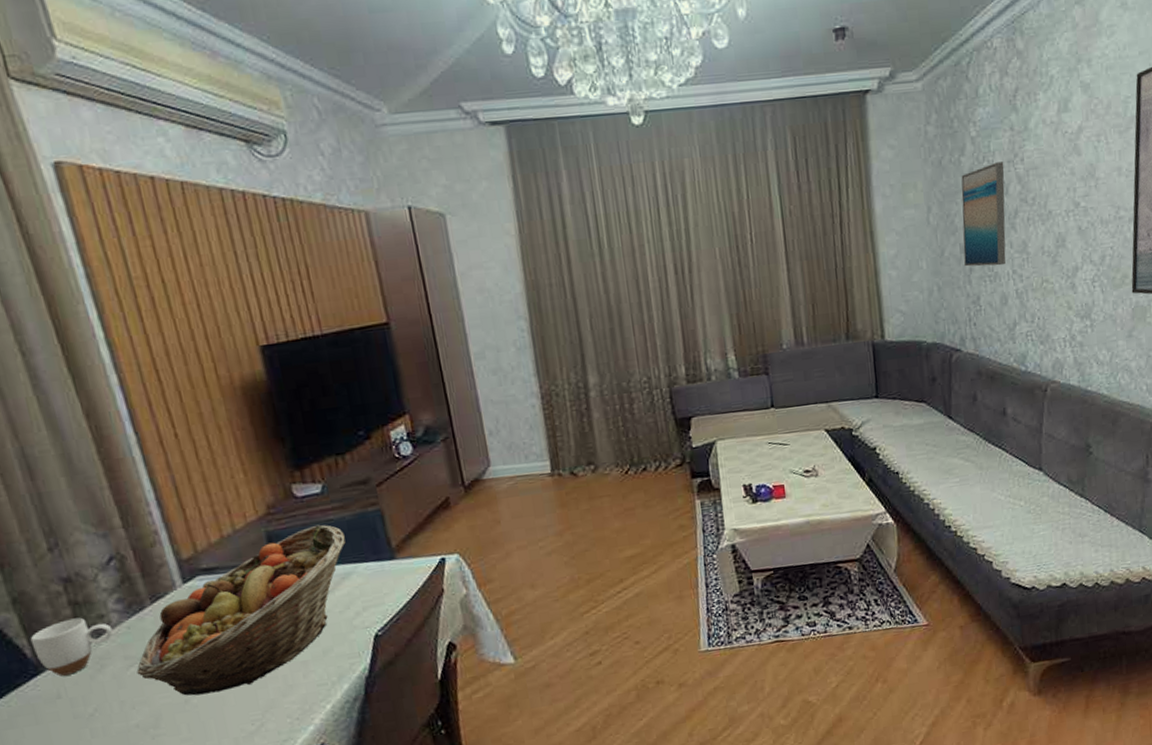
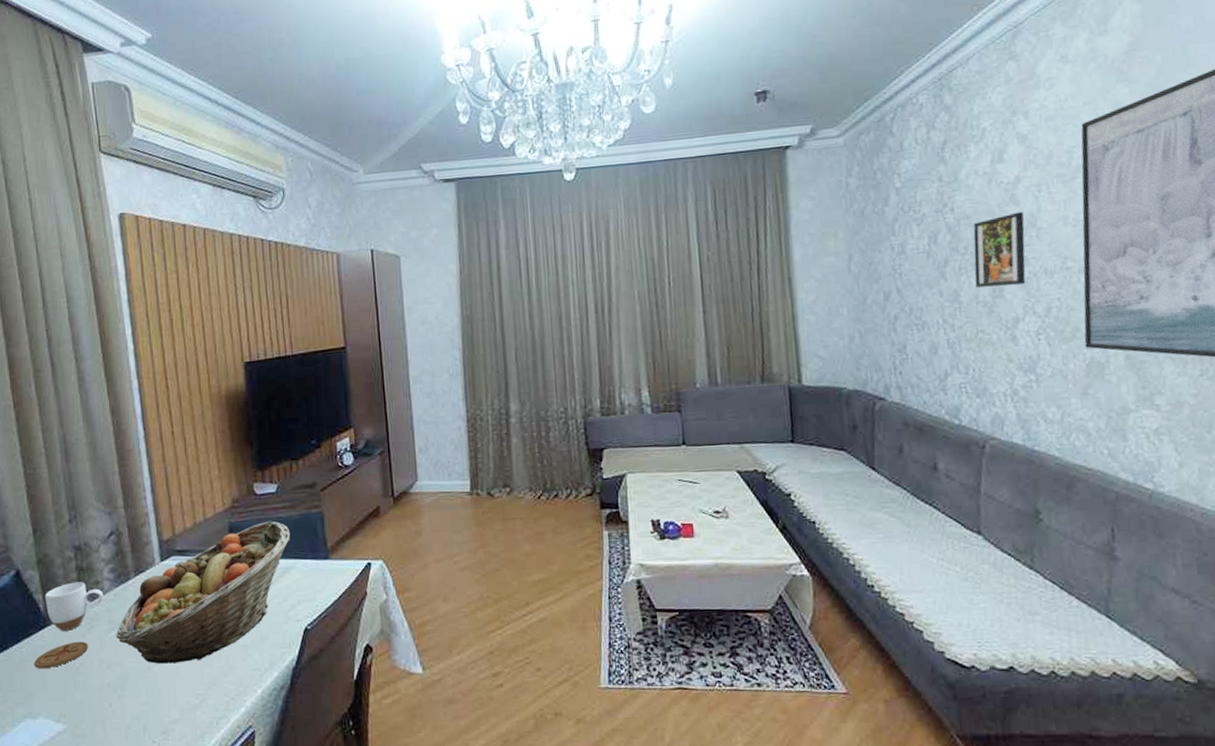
coaster: none [30,683,103,722] -> present [34,641,89,669]
wall art: present [961,162,1006,267] -> none [885,211,936,315]
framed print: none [1040,162,1085,238] -> present [973,211,1026,288]

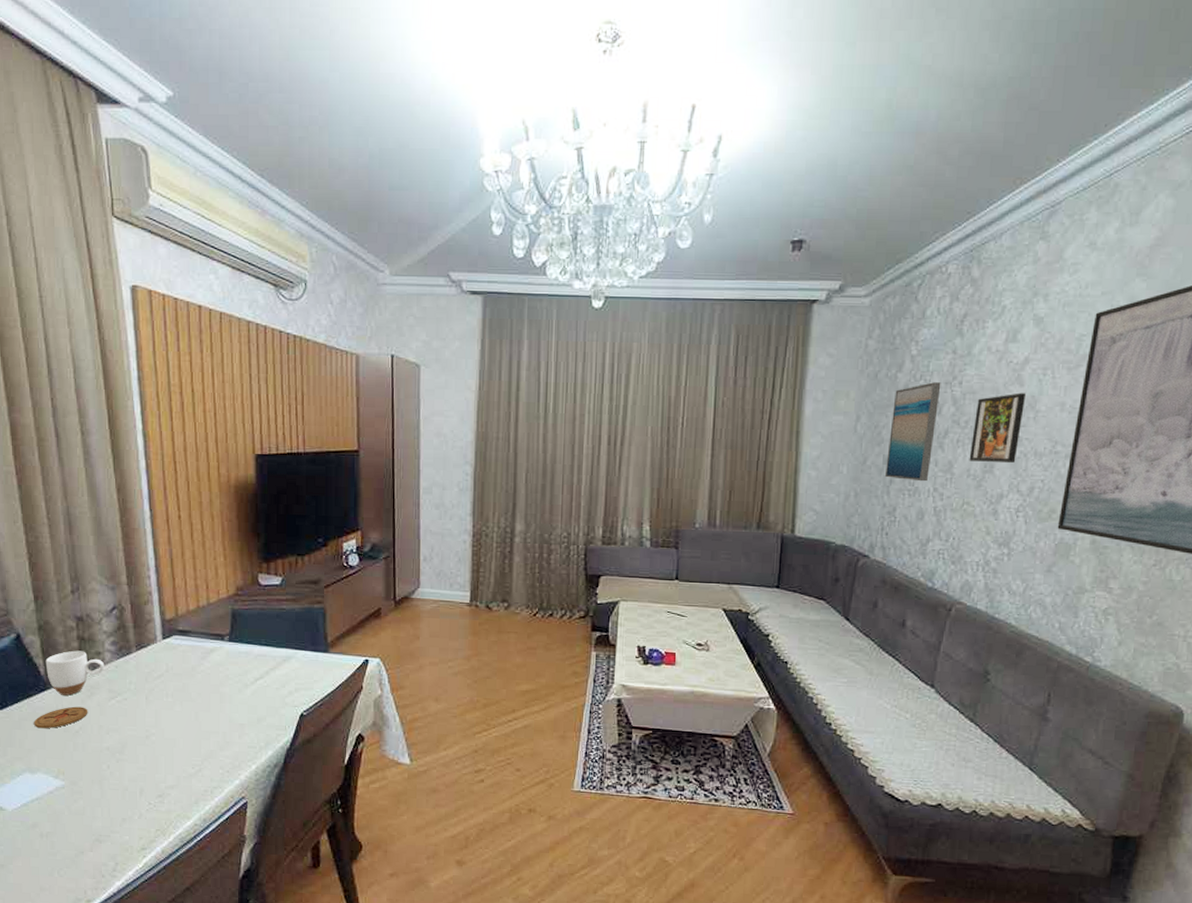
fruit basket: present [116,520,290,664] -> none [116,611,292,735]
wall art: none [885,211,936,315] -> present [885,382,941,482]

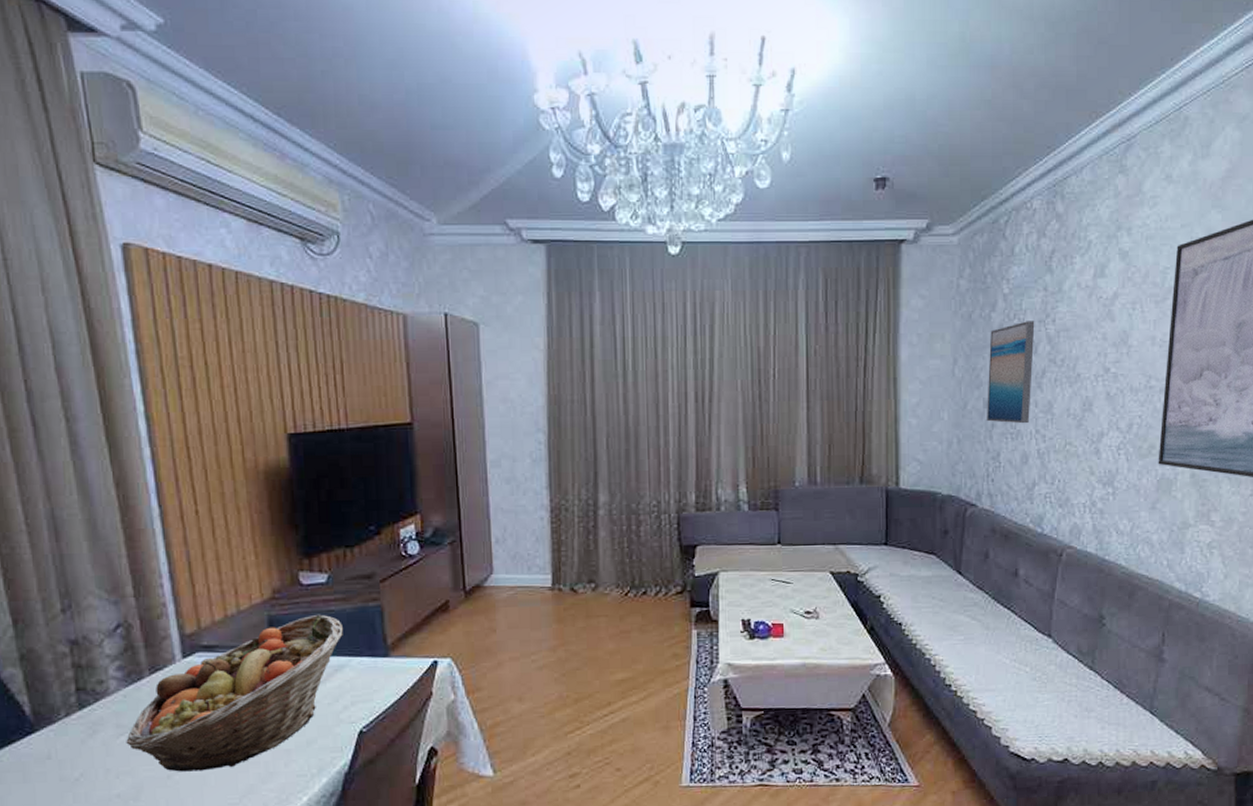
coaster: present [34,706,88,729] -> none [19,748,91,781]
mug: present [45,650,105,696] -> none [31,681,110,737]
fruit basket: none [116,611,292,735] -> present [126,614,343,772]
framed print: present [969,392,1027,463] -> none [1068,328,1118,400]

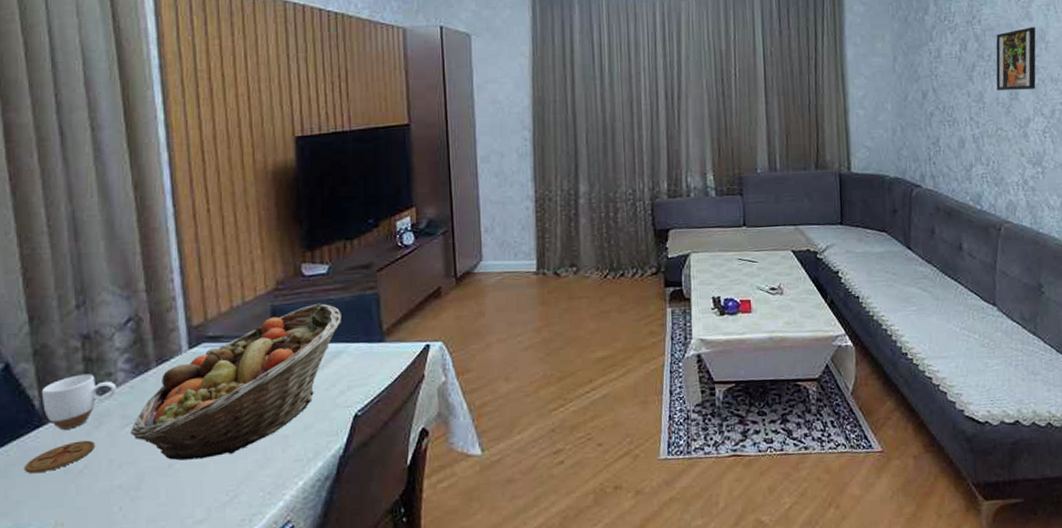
coaster: none [19,748,91,781] -> present [25,440,96,474]
mug: none [31,681,110,737] -> present [41,374,117,430]
wall art: present [987,321,1035,424] -> none [924,22,964,112]
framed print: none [1068,328,1118,400] -> present [996,27,1036,90]

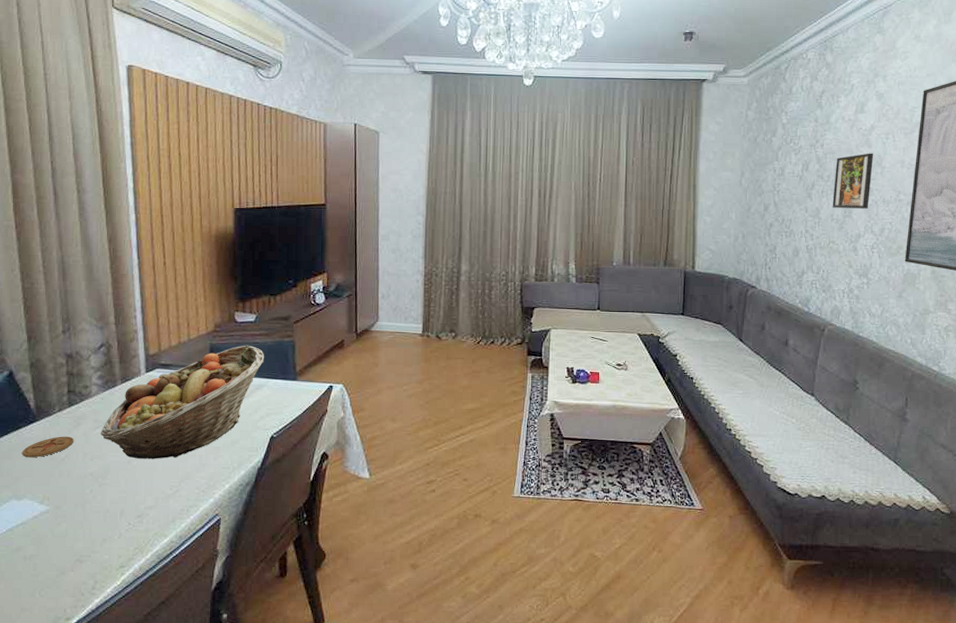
mug: present [41,374,117,430] -> none [35,385,91,426]

